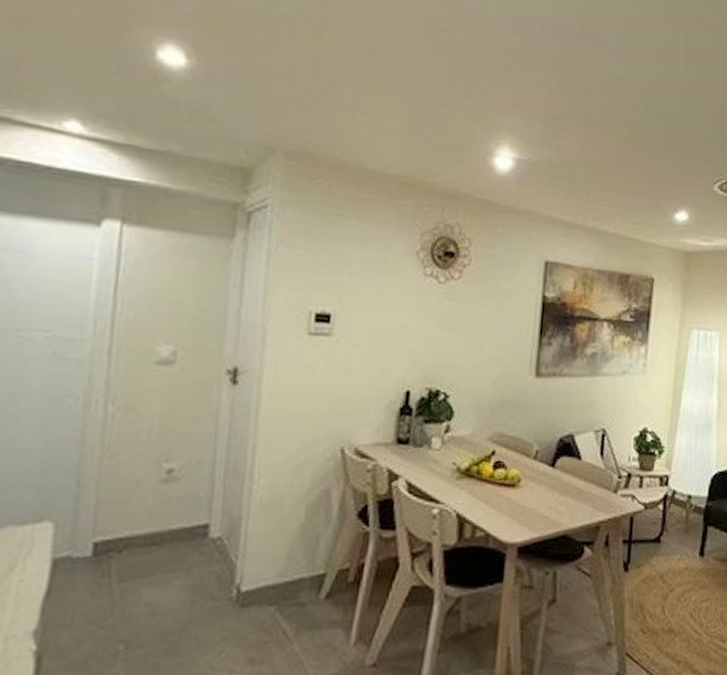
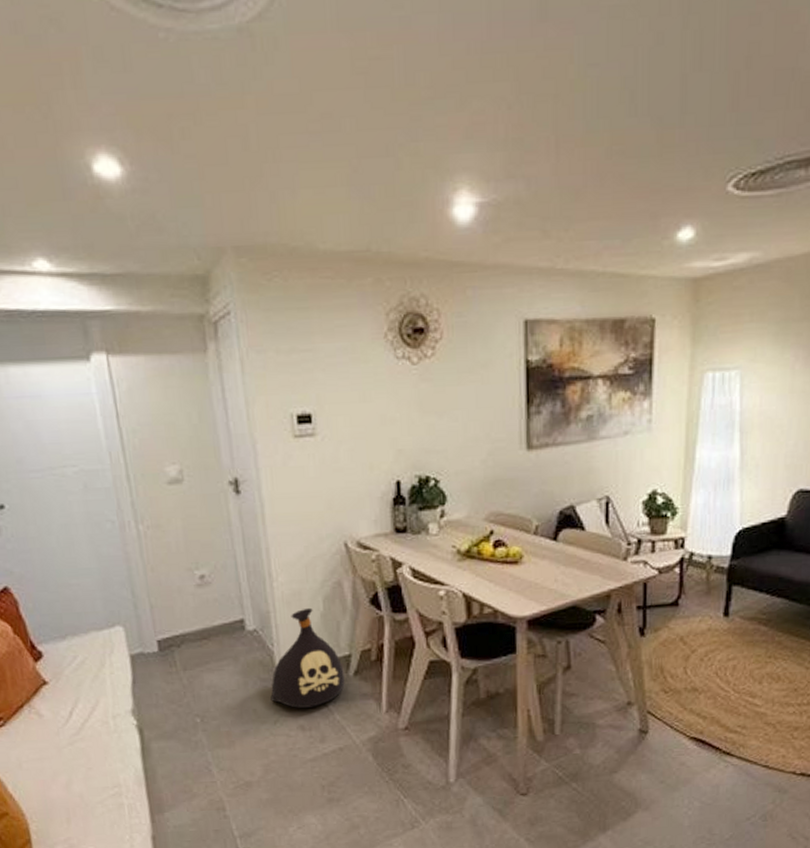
bag: none [220,516,315,636] -> present [270,607,345,708]

